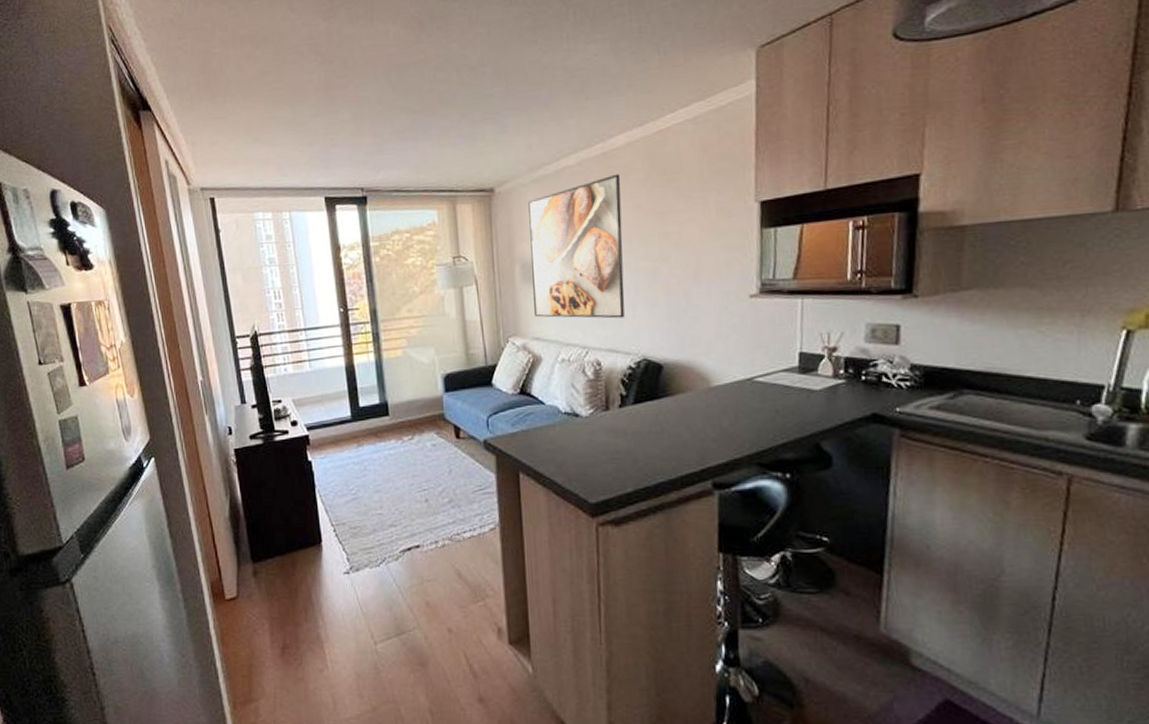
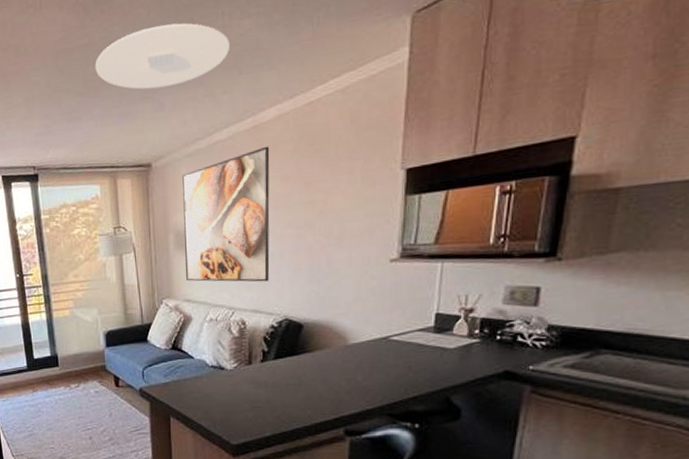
ceiling light: none [431,44,575,110] -> present [95,23,229,90]

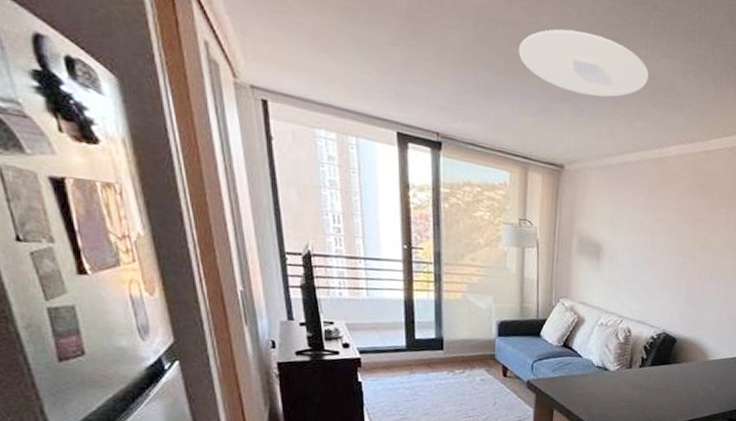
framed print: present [182,146,270,282] -> none [584,178,670,298]

